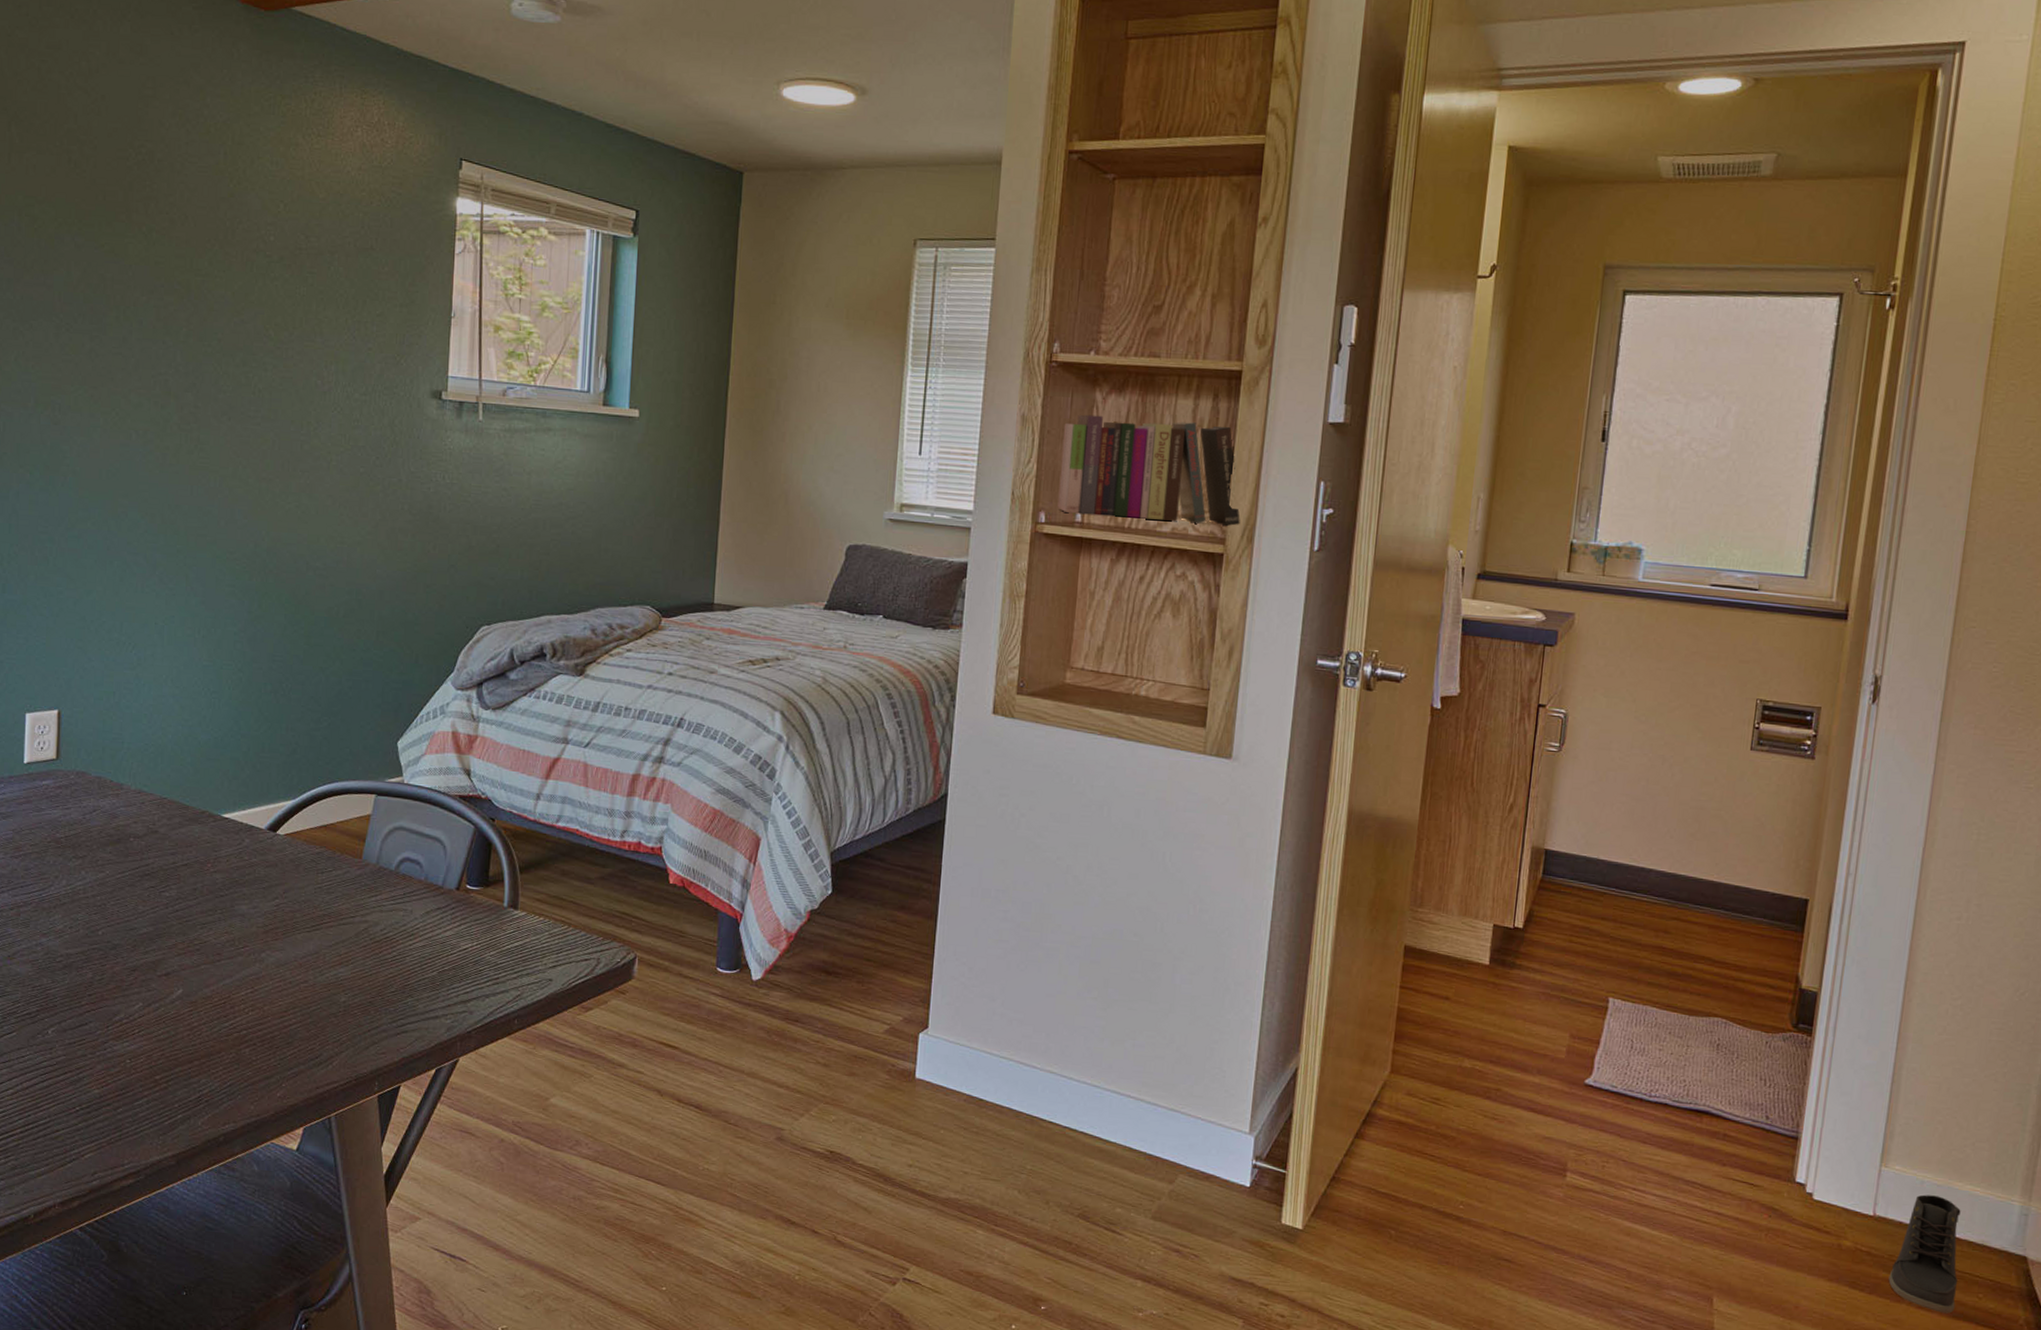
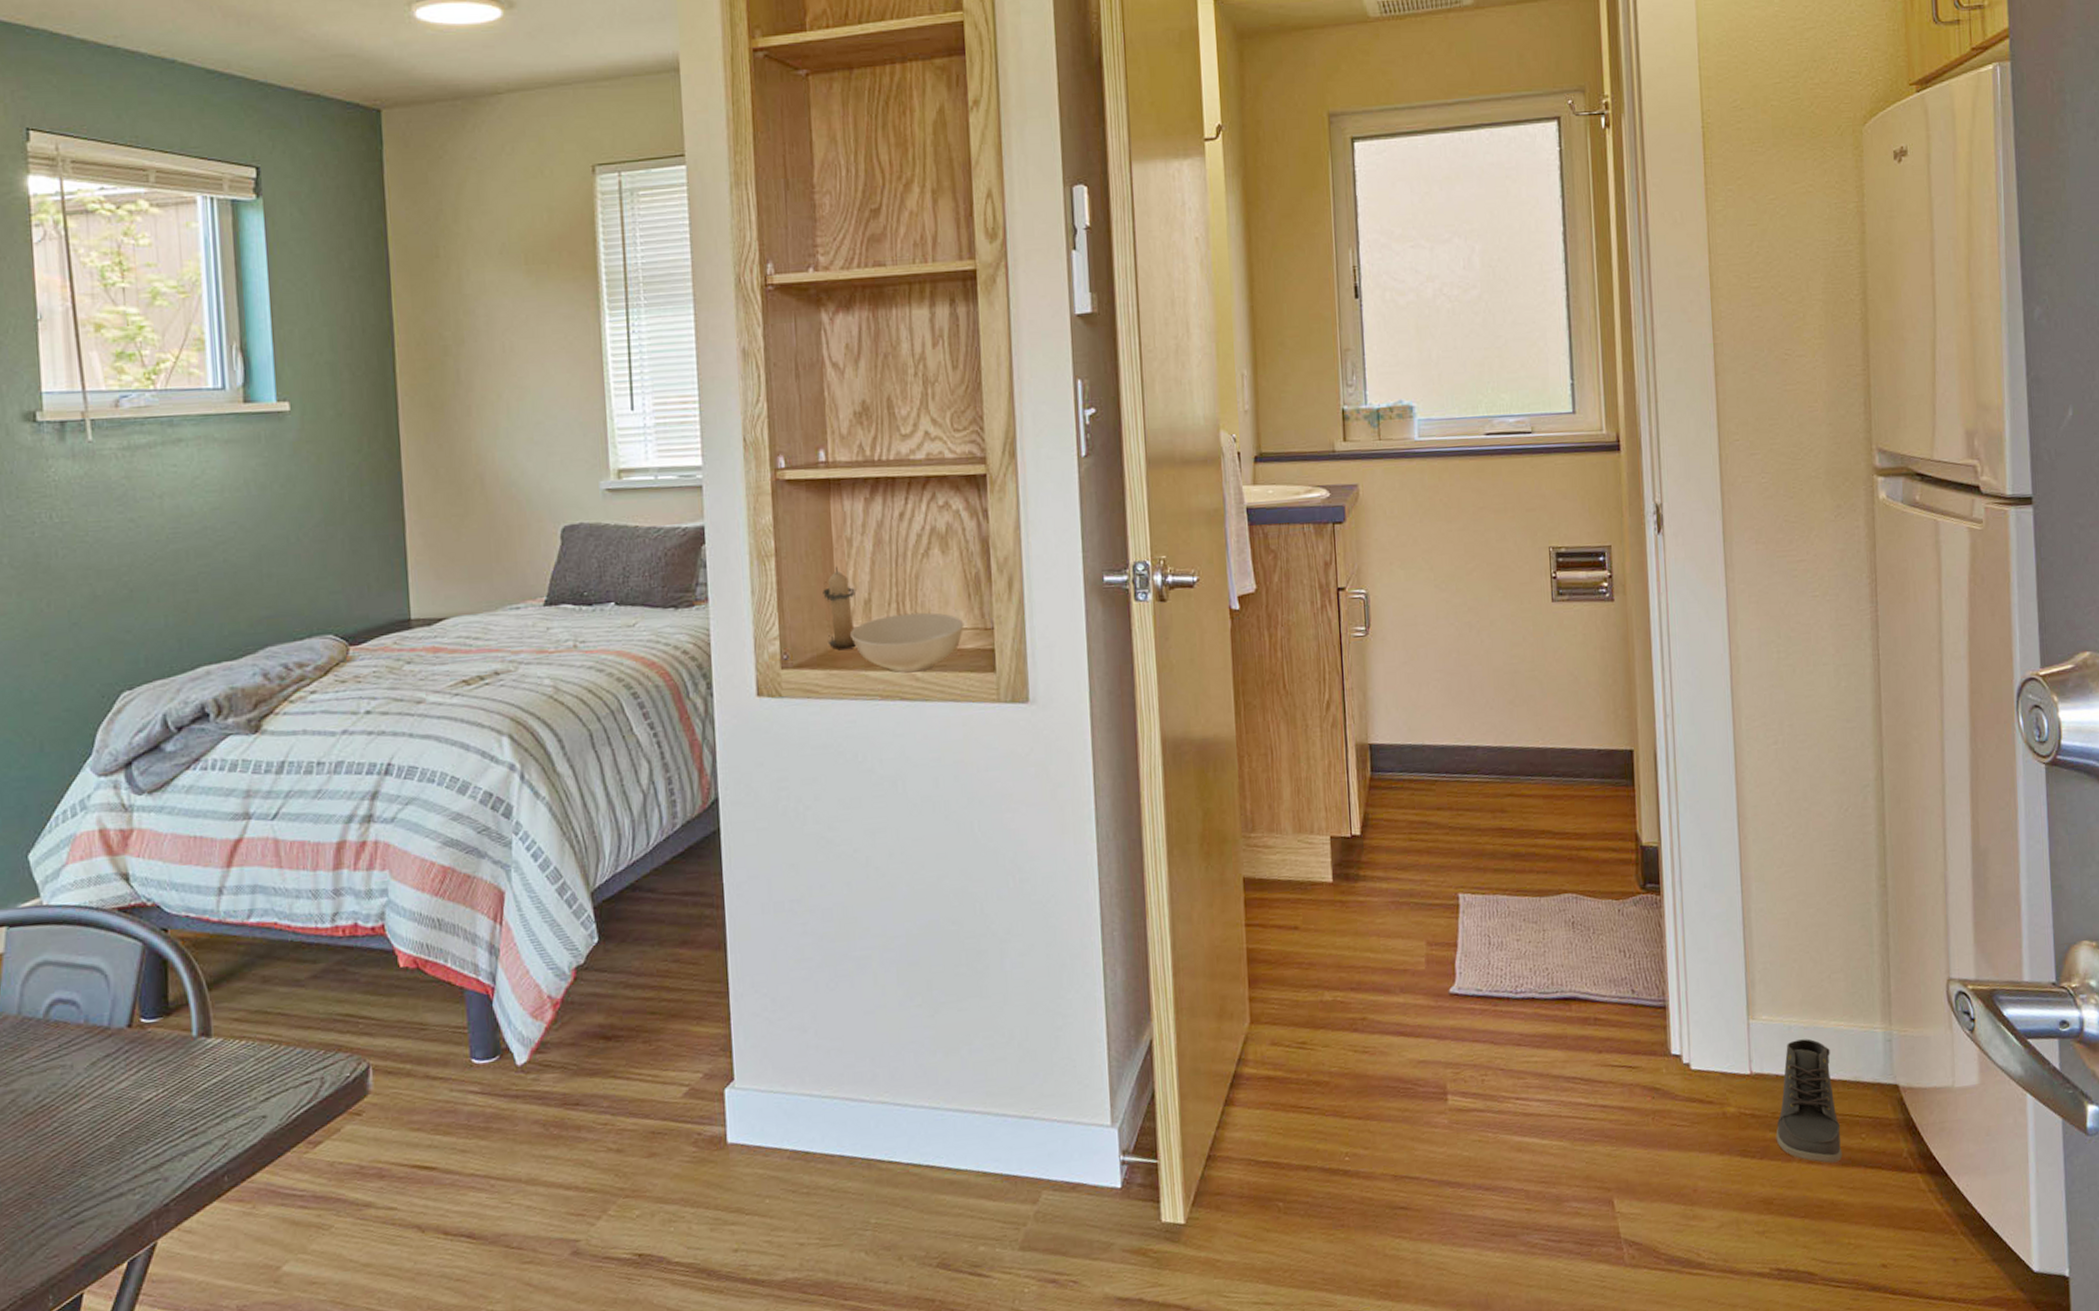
books: present [1057,414,1240,527] -> none [791,332,999,454]
candle: none [1060,614,1092,687] -> present [823,566,857,650]
bowl: none [1081,663,1184,716] -> present [850,612,965,674]

